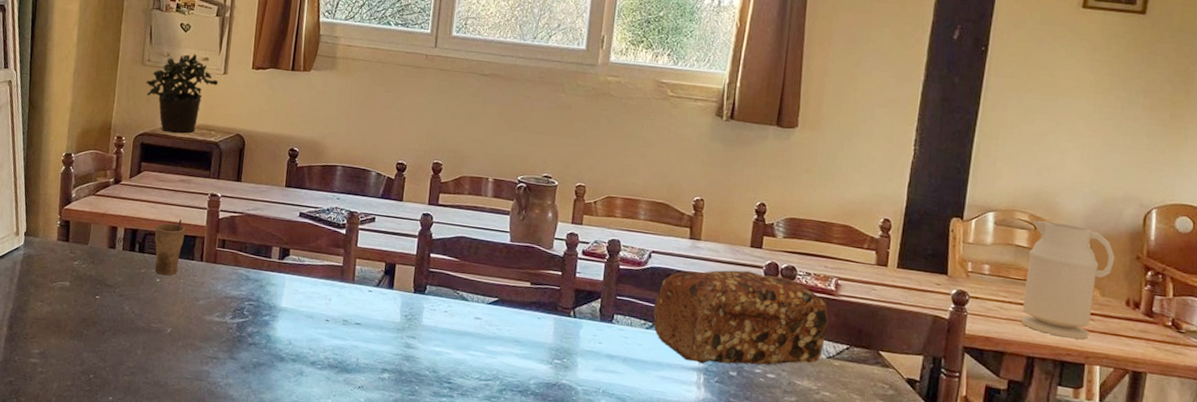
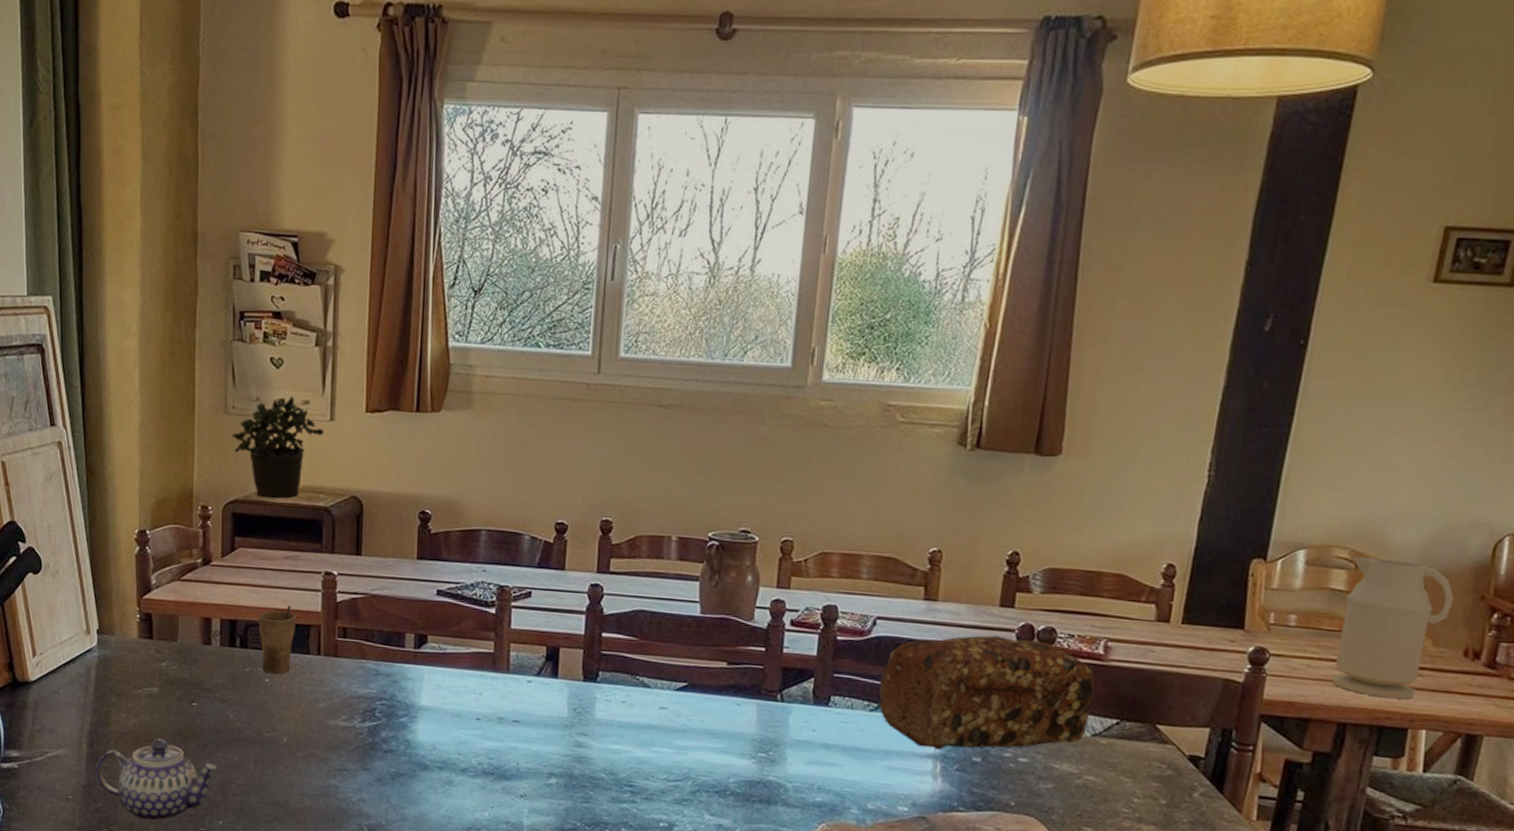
teapot: none [12,324,112,394] -> present [96,738,217,820]

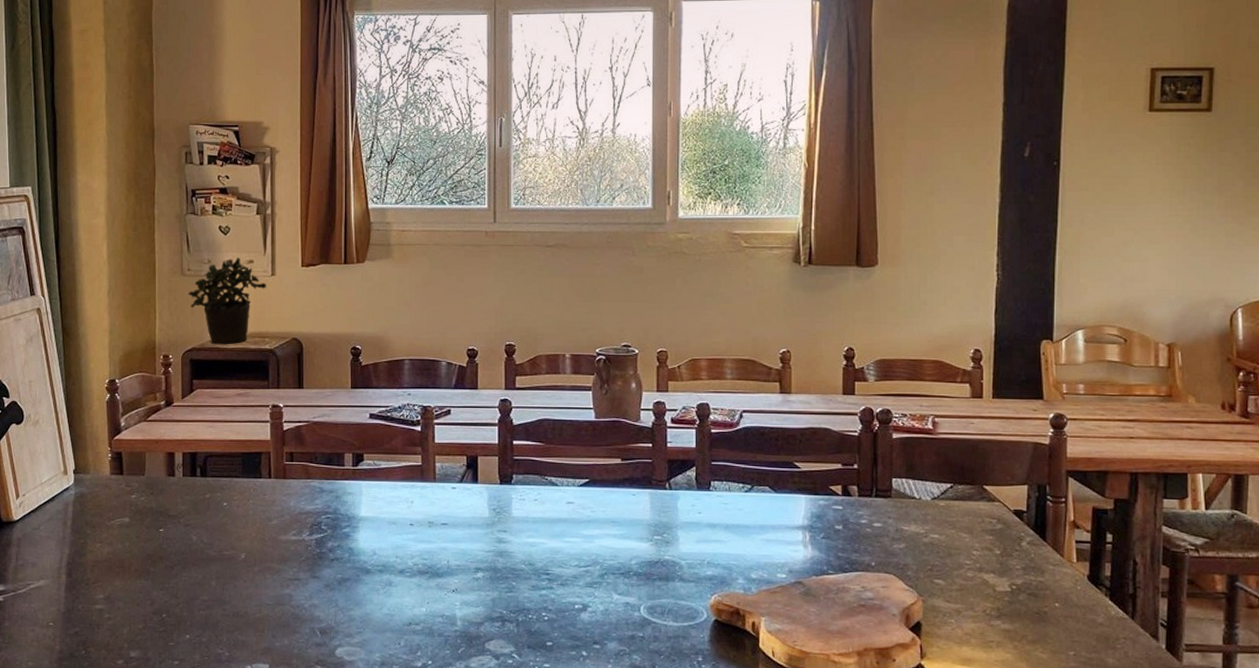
teapot: present [96,738,217,820] -> none [74,563,183,640]
cup: present [258,605,296,675] -> none [215,436,248,498]
bread loaf: present [879,635,1096,749] -> none [750,419,930,521]
water jug: present [1331,556,1455,700] -> none [1120,333,1206,449]

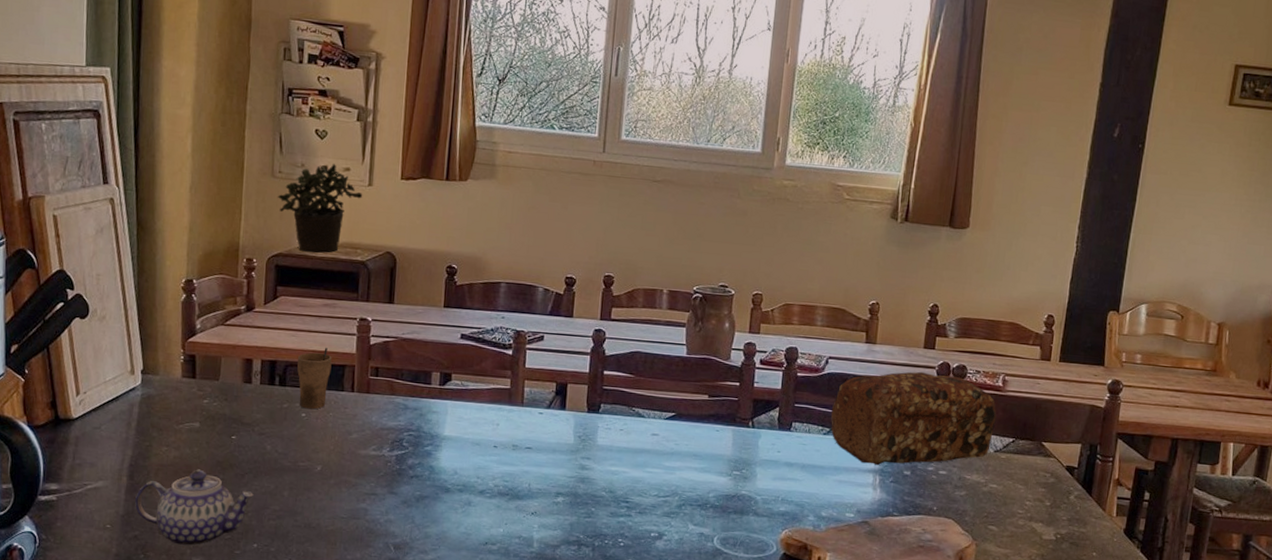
teapot: none [74,563,183,640] -> present [135,469,253,546]
cup: none [215,436,248,498] -> present [297,347,332,410]
bread loaf: none [750,419,930,521] -> present [830,371,997,465]

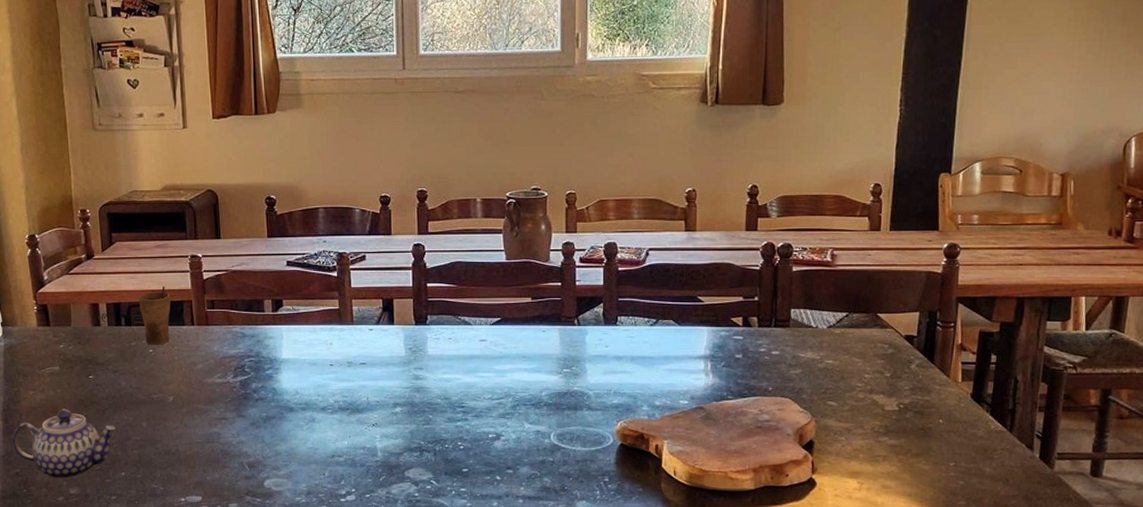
potted plant: present [278,164,363,254] -> none [101,111,179,199]
bread loaf: present [830,371,997,465] -> none [655,254,827,351]

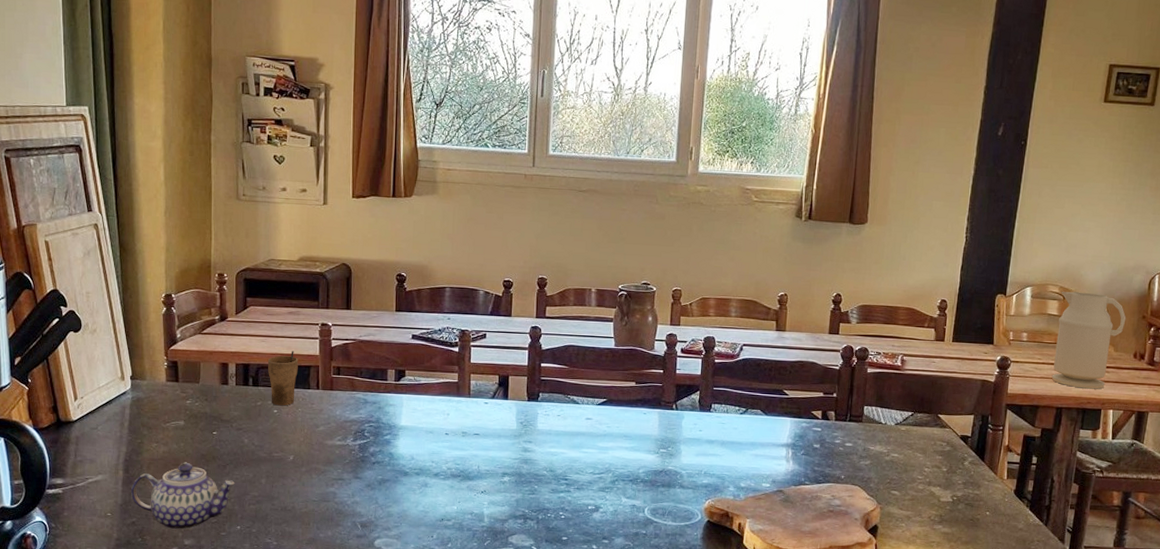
water jug: none [1010,163,1098,274] -> present [1051,291,1126,389]

